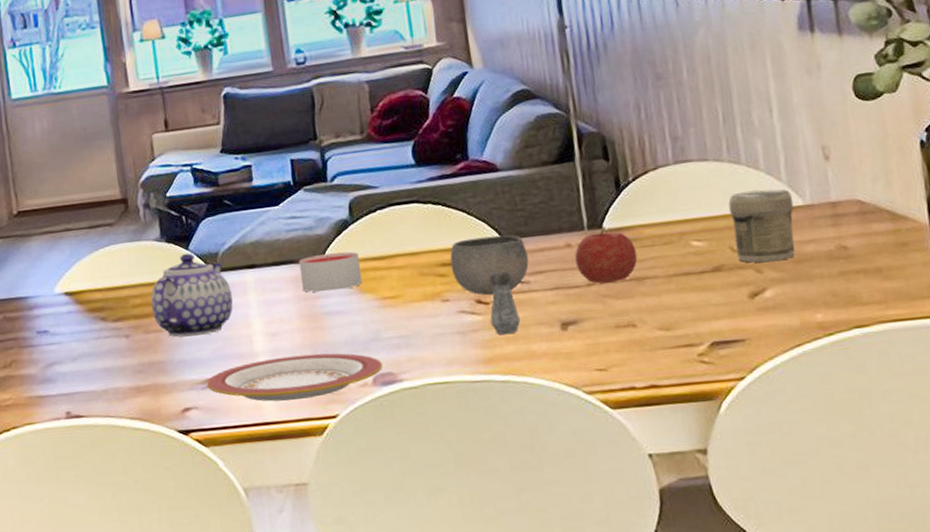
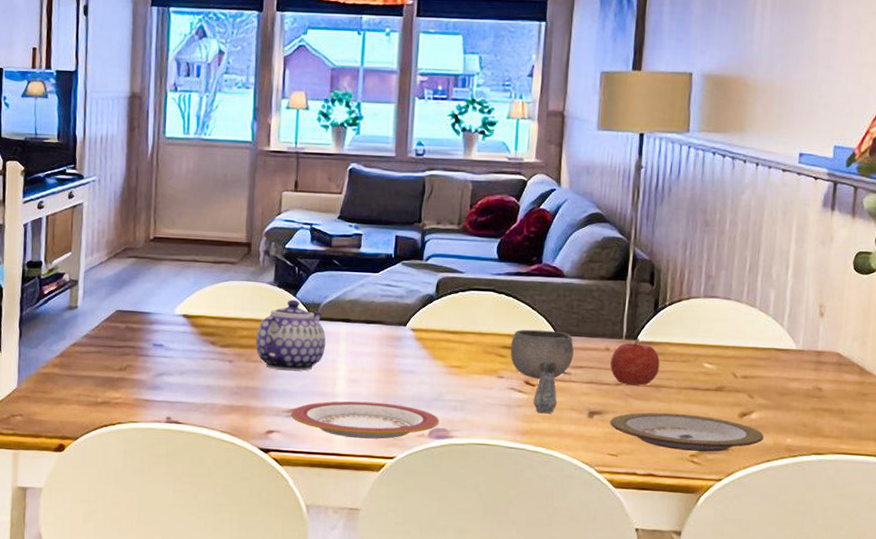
candle: present [298,251,363,293] -> none [385,320,438,354]
plate: none [589,304,787,351] -> present [610,412,764,452]
jar: present [728,189,795,263] -> none [737,330,789,391]

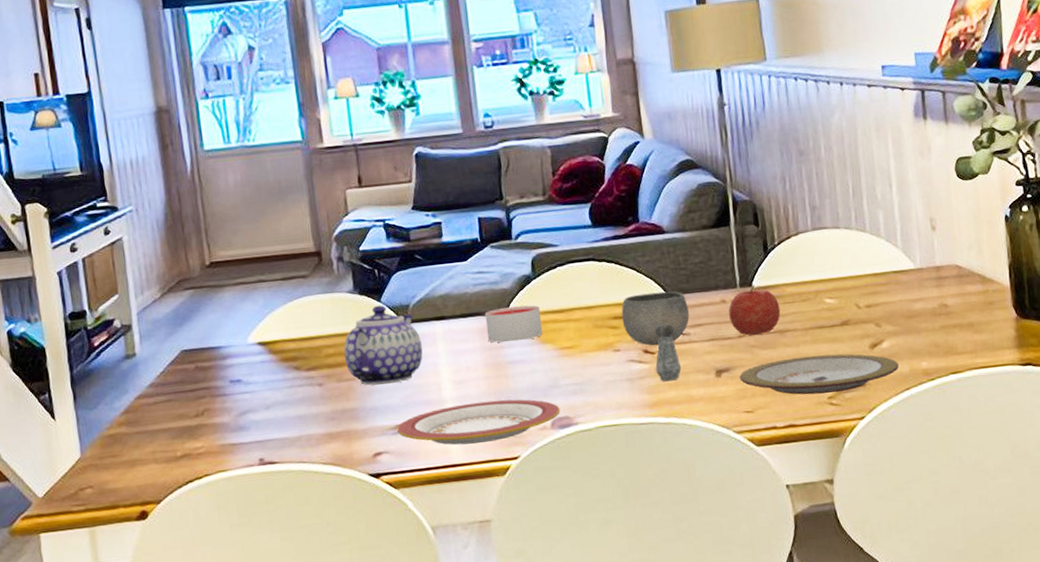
candle: none [385,320,438,354] -> present [484,305,543,343]

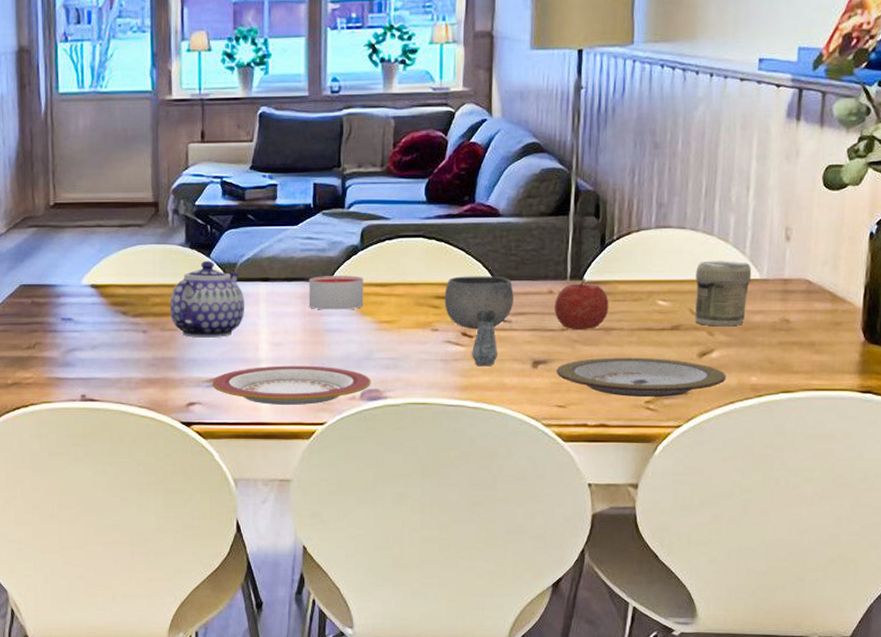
jar: none [855,254,907,318] -> present [695,260,752,327]

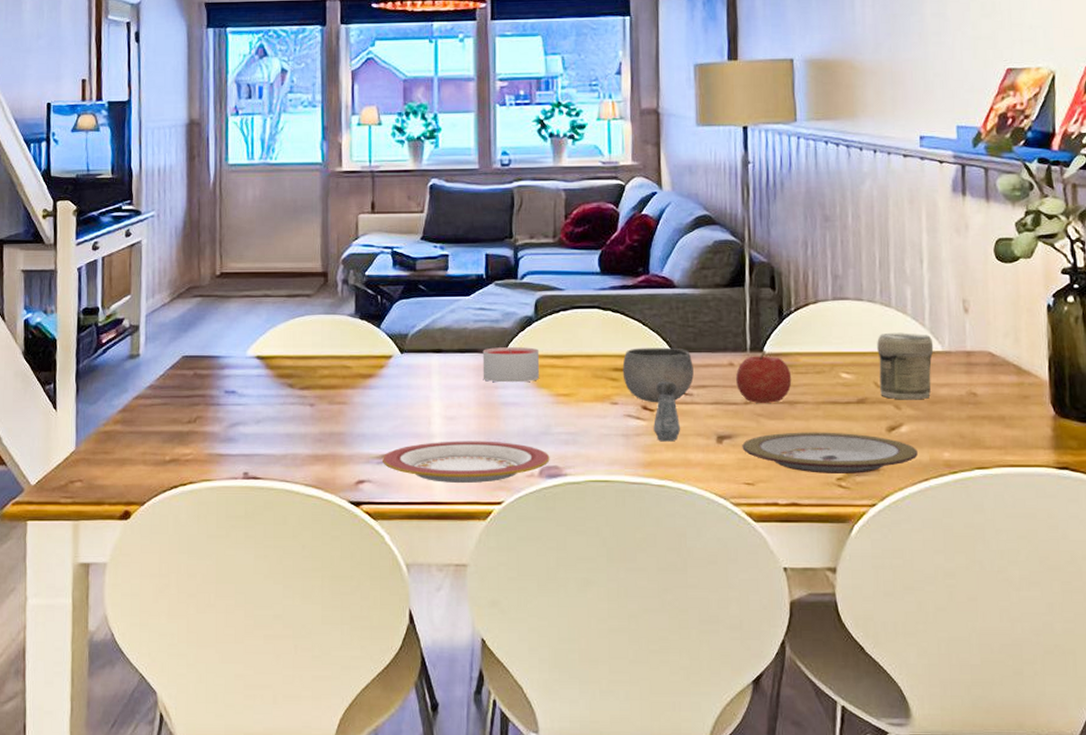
teapot: present [170,260,244,339] -> none [339,331,416,413]

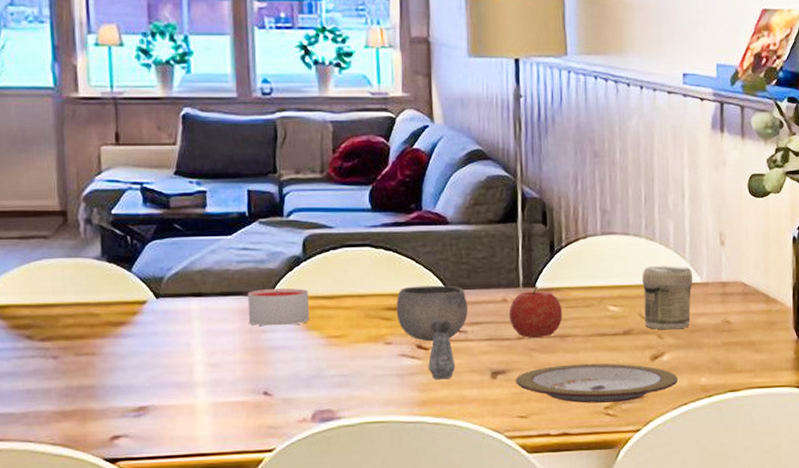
plate: present [381,441,550,484] -> none [139,387,323,433]

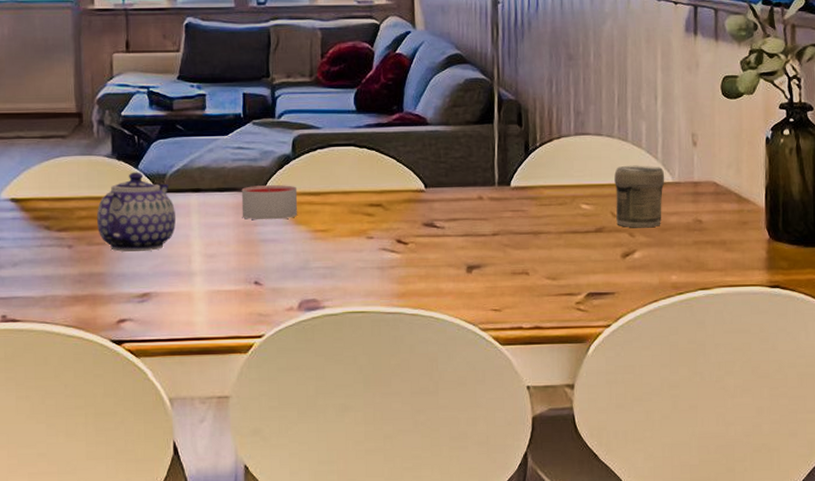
teapot: none [85,275,175,363] -> present [97,172,176,252]
bowl: present [396,285,468,342] -> none [378,183,445,237]
salt shaker: present [428,319,456,380] -> none [407,215,433,273]
fruit: present [509,285,563,338] -> none [485,183,536,234]
plate: present [515,363,678,403] -> none [490,259,649,298]

